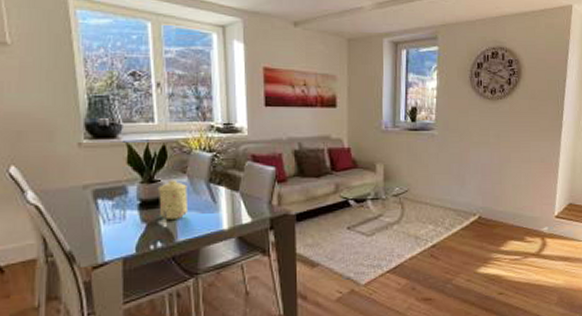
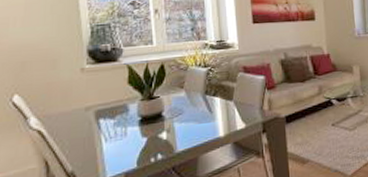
mug: present [157,180,187,219] -> none [157,95,185,132]

